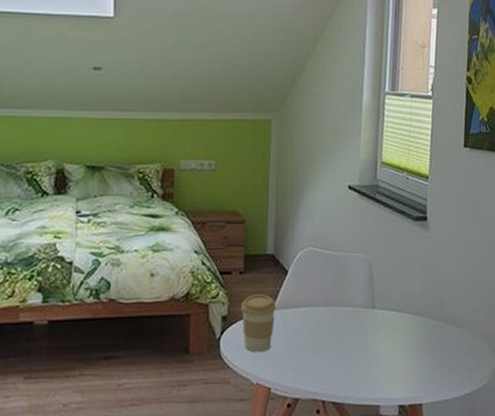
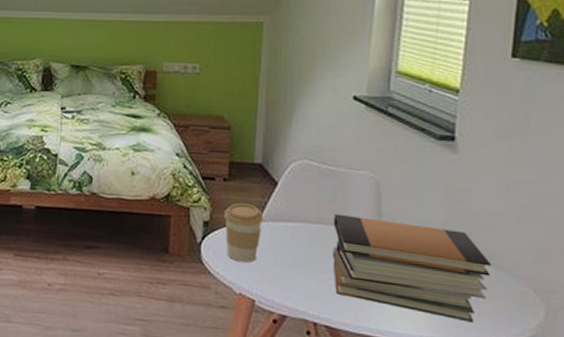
book stack: none [336,295,458,379] -> present [332,213,492,323]

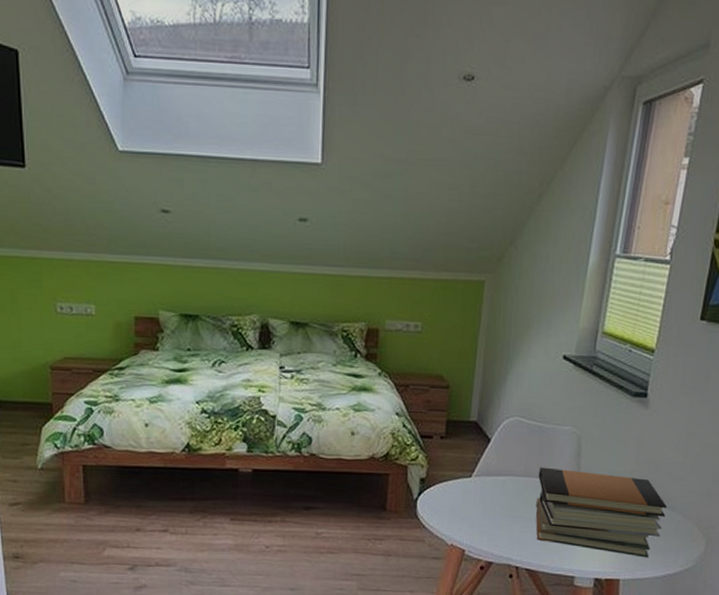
coffee cup: present [225,203,263,263] -> none [440,460,476,515]

